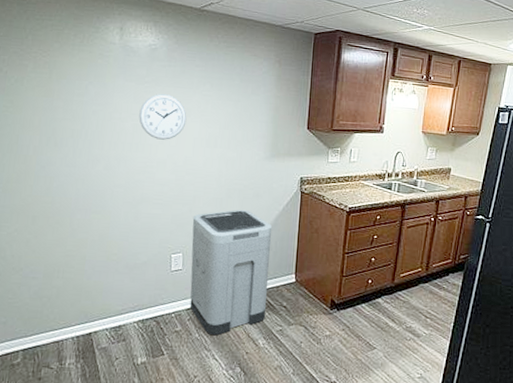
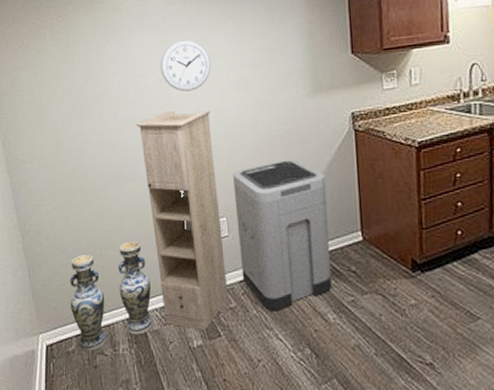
vase: none [20,267,104,364] -> present [70,241,154,351]
storage cabinet: none [108,154,181,349] -> present [135,110,229,330]

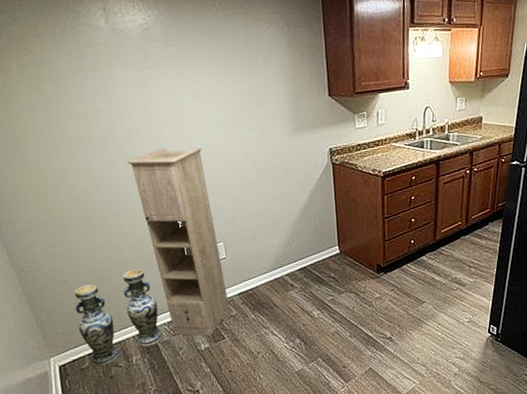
wall clock: present [160,40,212,92] -> none [146,79,200,130]
trash can: present [232,159,331,311] -> none [226,189,315,314]

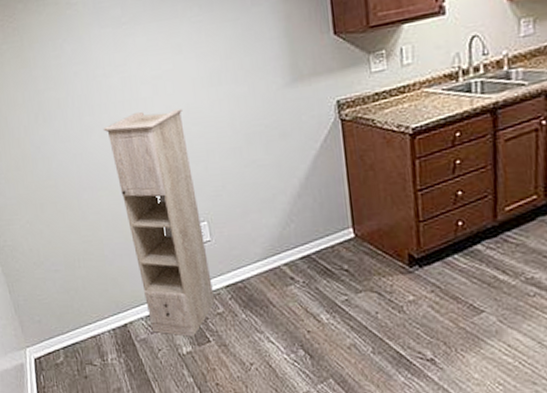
vase: present [74,269,163,366] -> none [50,251,141,362]

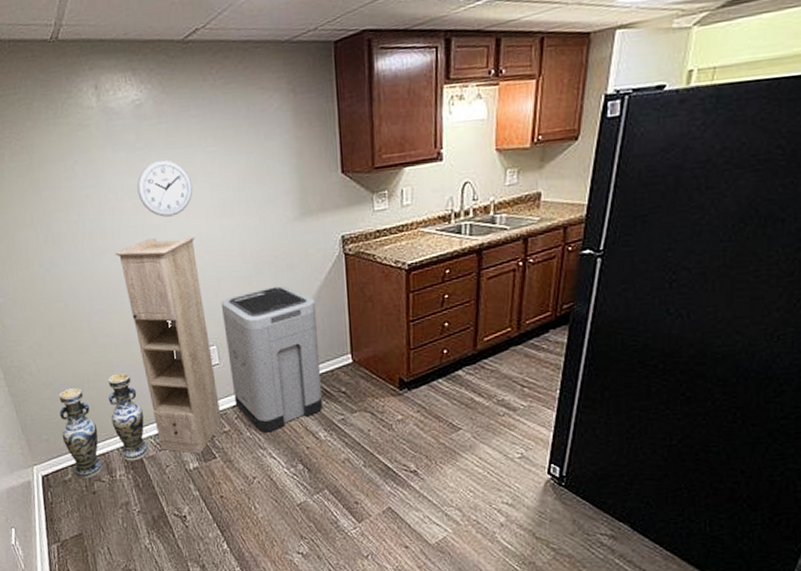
vase: none [50,251,141,362] -> present [58,373,149,479]
wall clock: none [123,32,180,90] -> present [137,159,193,217]
trash can: none [210,155,323,315] -> present [220,285,322,433]

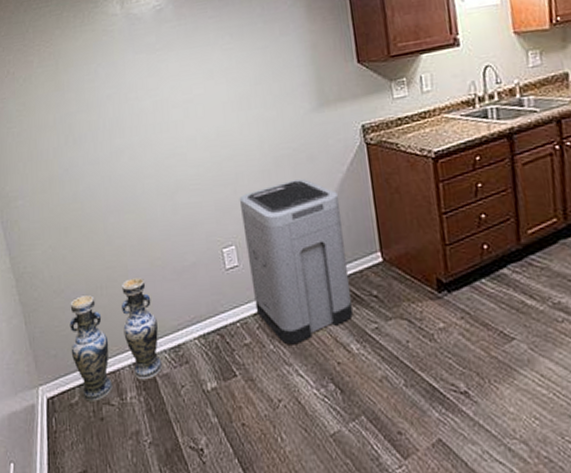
storage cabinet: present [114,237,222,454] -> none [132,132,242,371]
wall clock: present [137,159,193,217] -> none [156,58,211,114]

